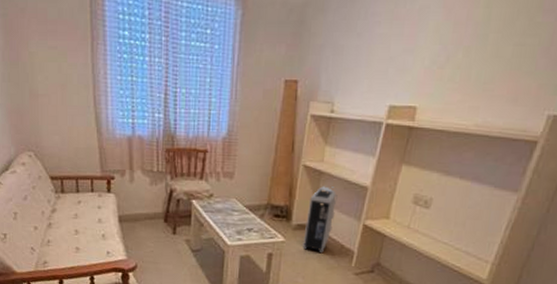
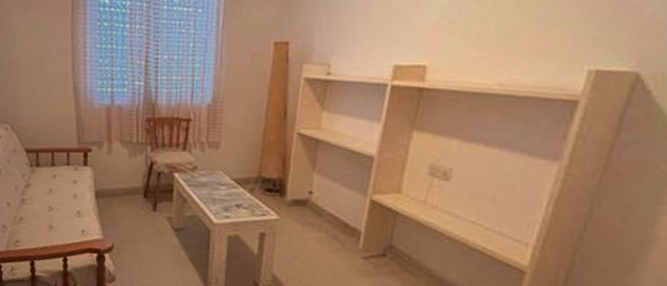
air purifier: present [302,185,338,252] -> none [300,155,339,232]

